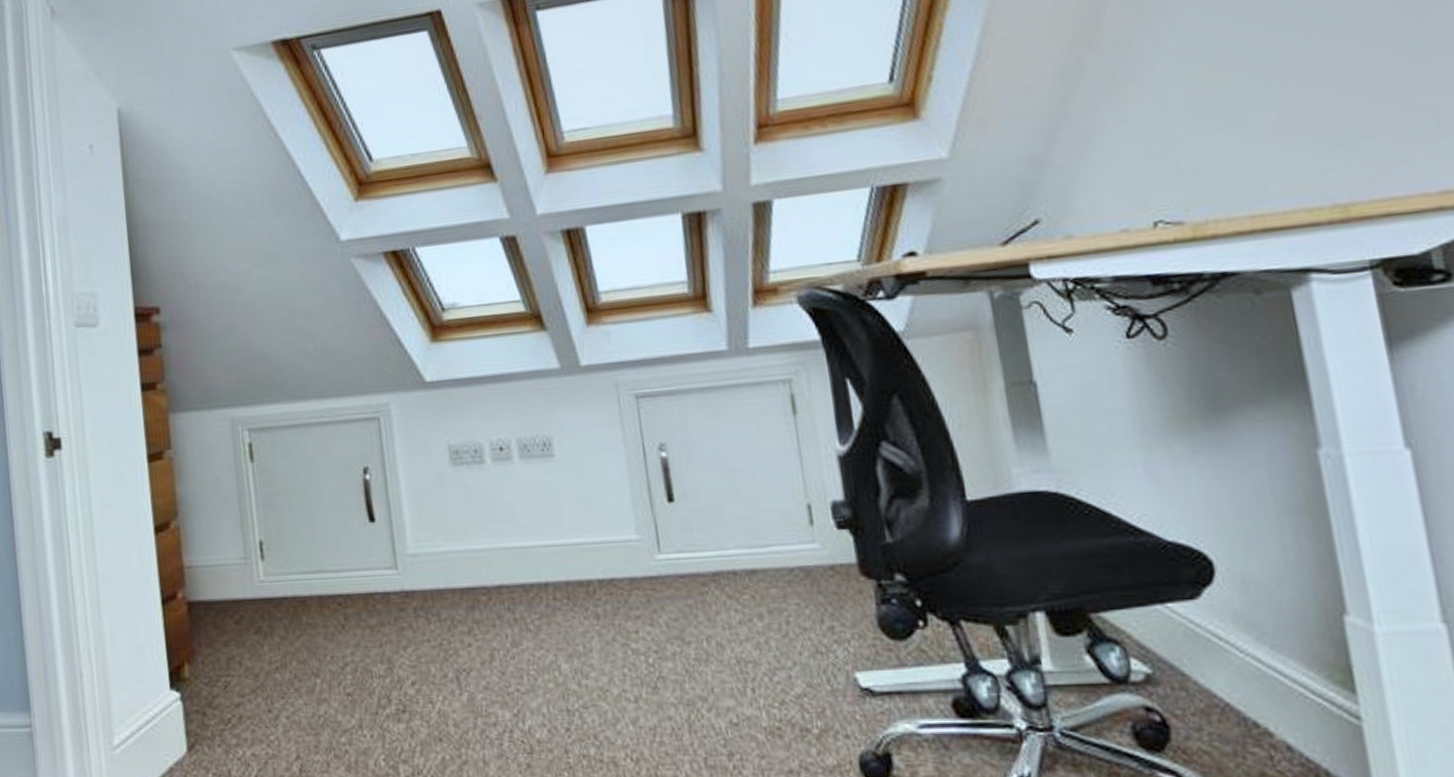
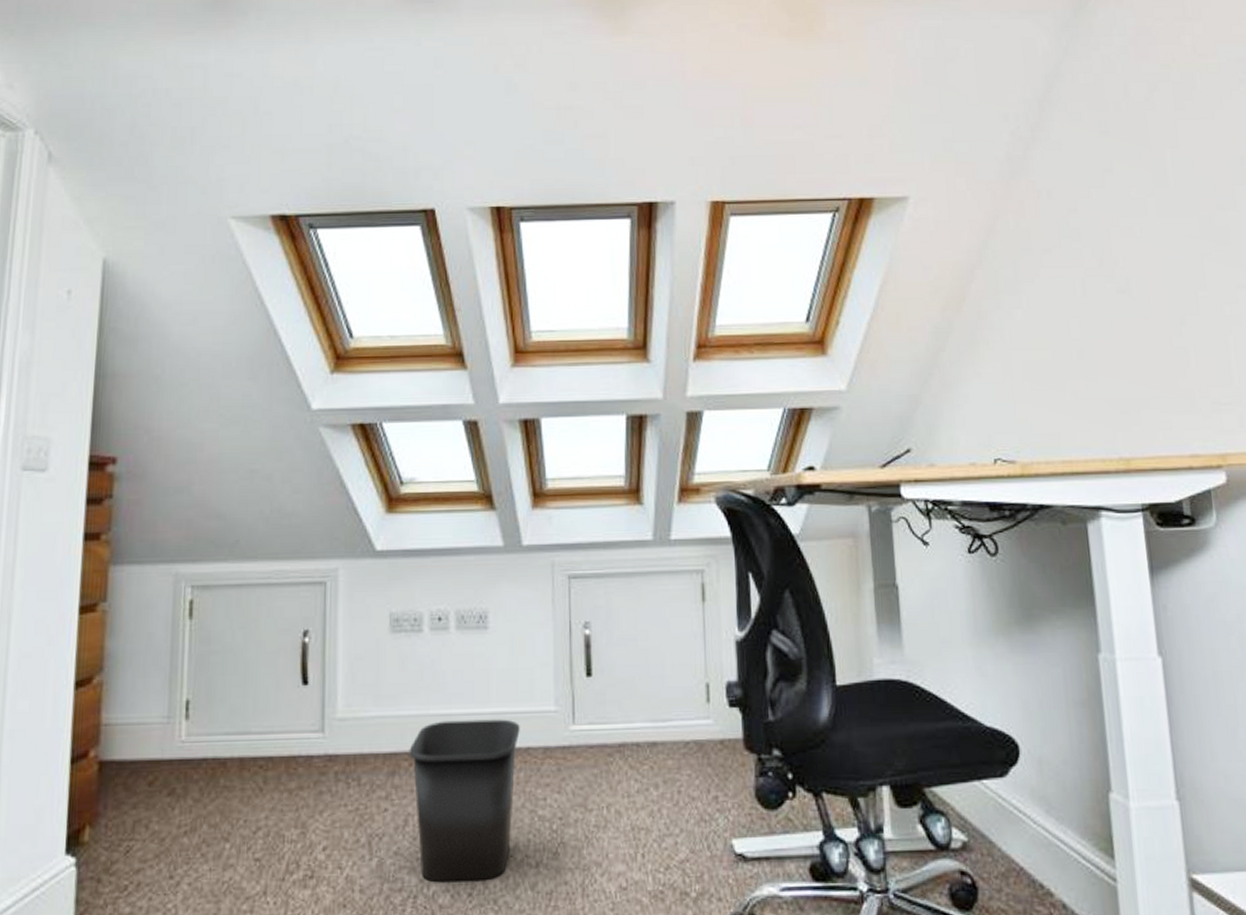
waste bin: none [486,550,605,718] -> present [409,719,520,883]

